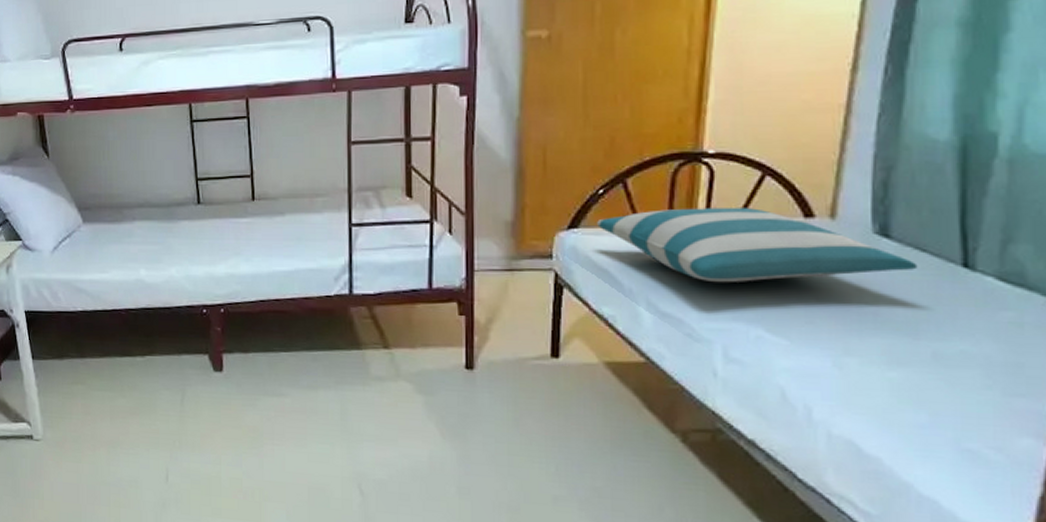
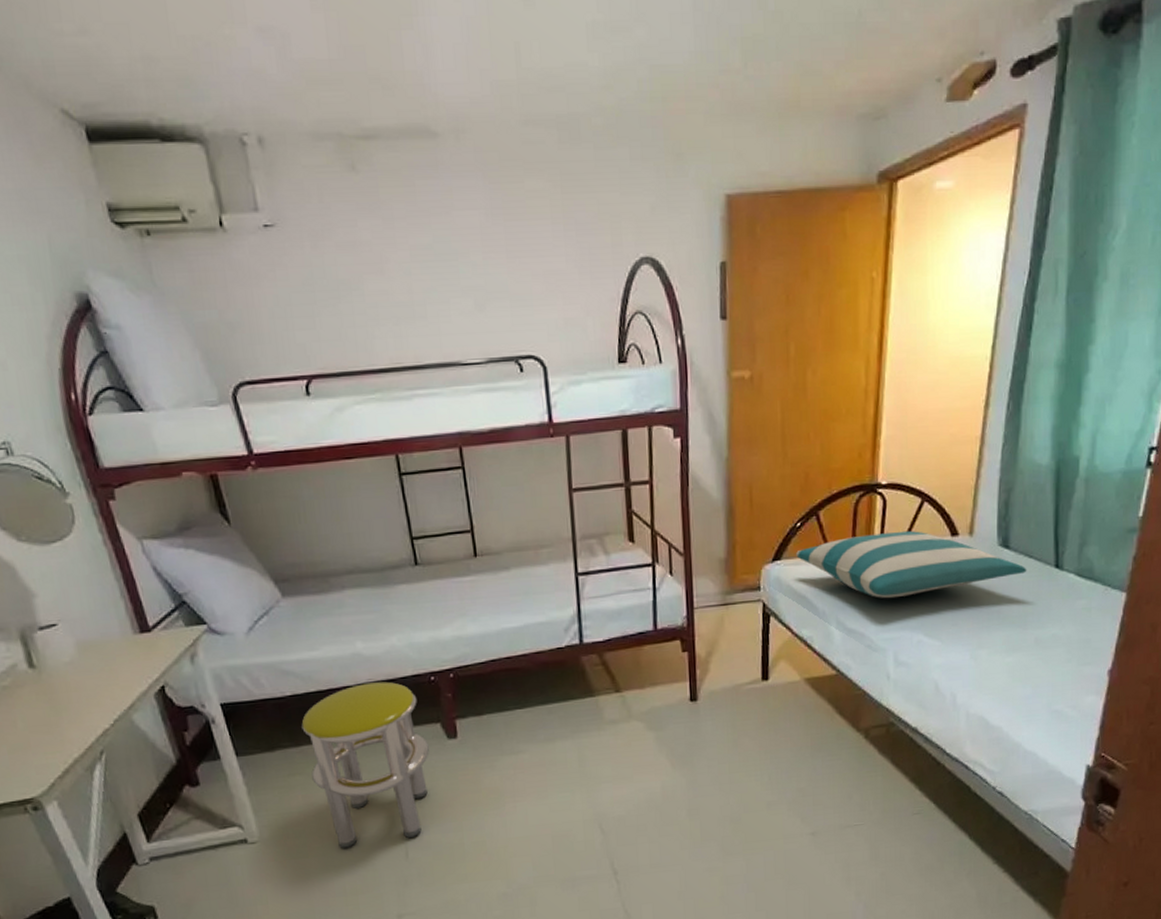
stool: none [87,308,196,463] -> present [301,681,429,849]

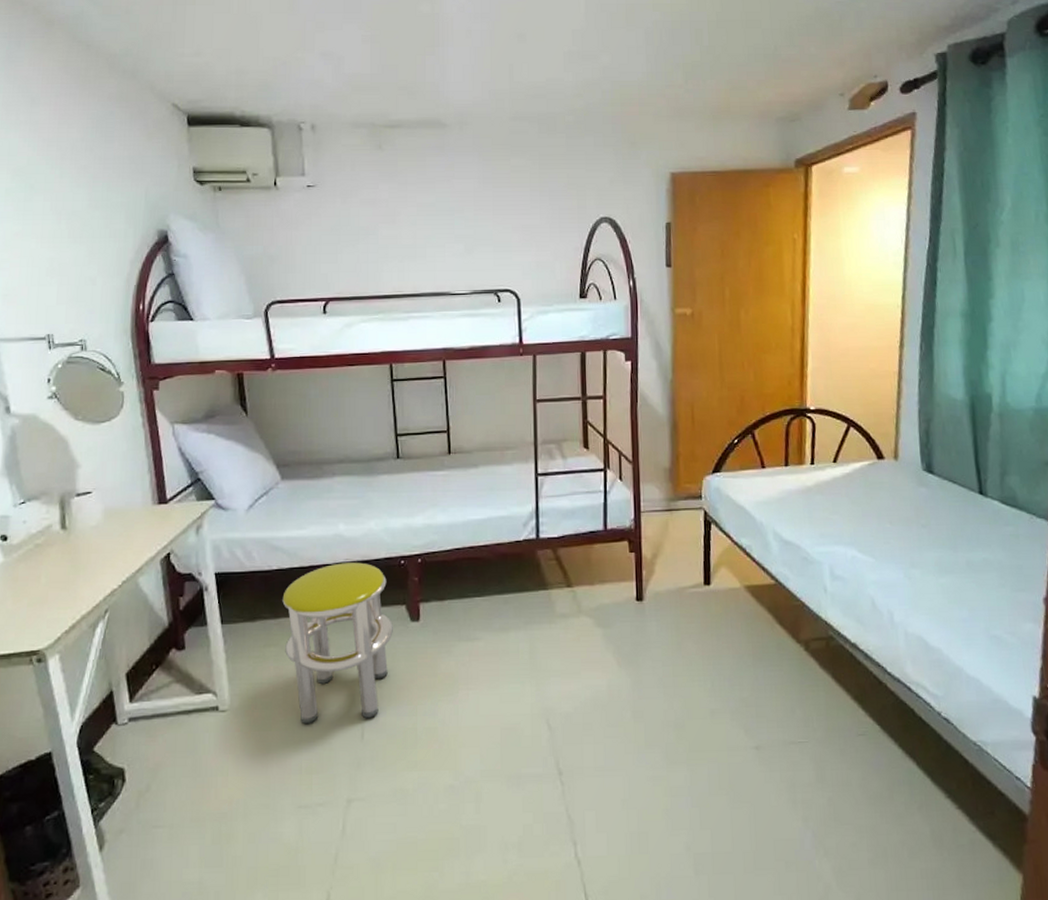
pillow: present [796,531,1027,599] -> none [734,453,953,514]

